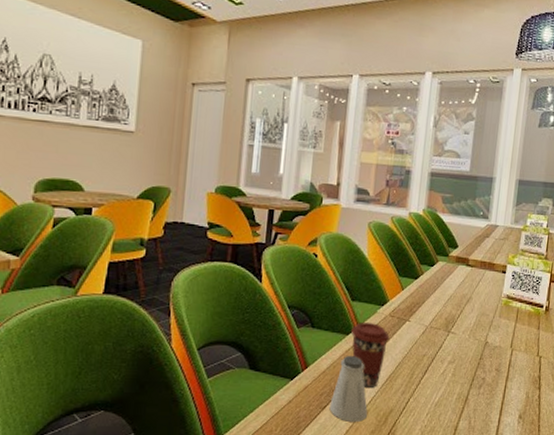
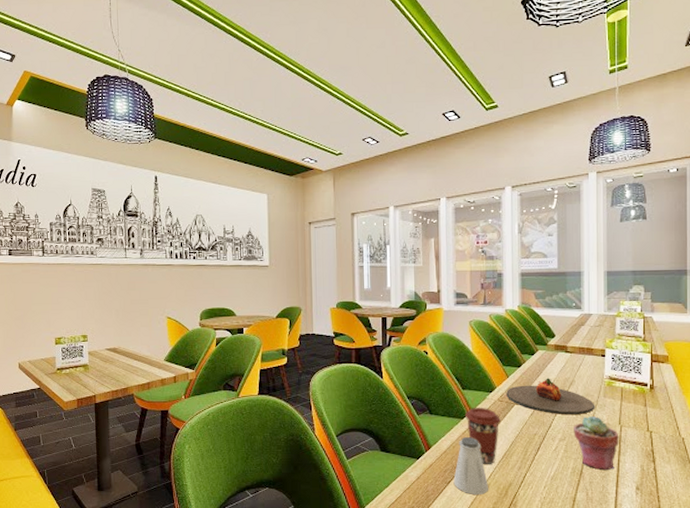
plate: none [399,293,489,336] -> present [506,378,594,415]
potted succulent: none [464,336,509,397] -> present [574,415,619,471]

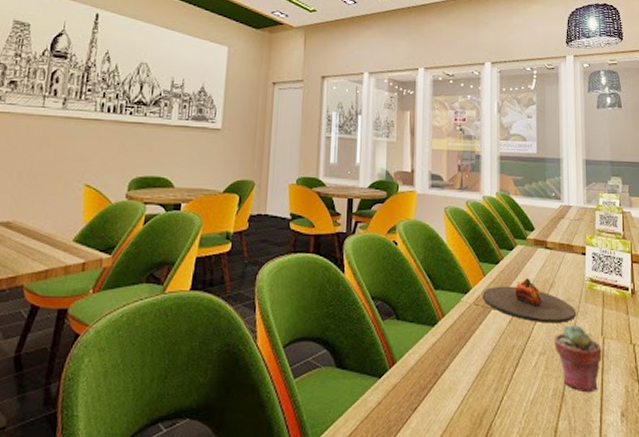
saltshaker: present [453,436,488,494] -> none [420,348,460,425]
coffee cup: present [464,407,501,464] -> none [436,311,476,385]

